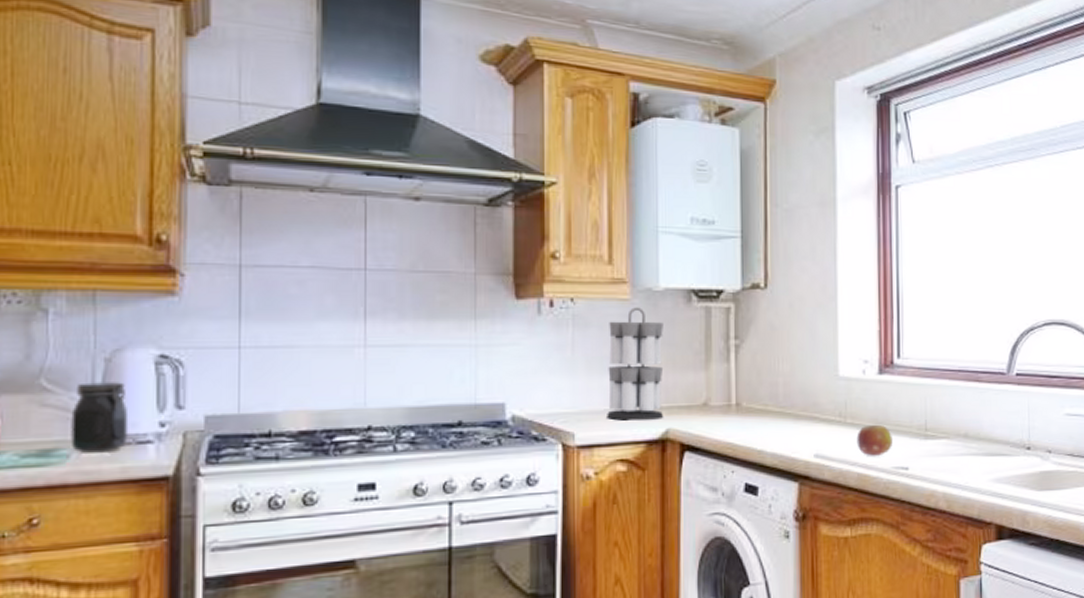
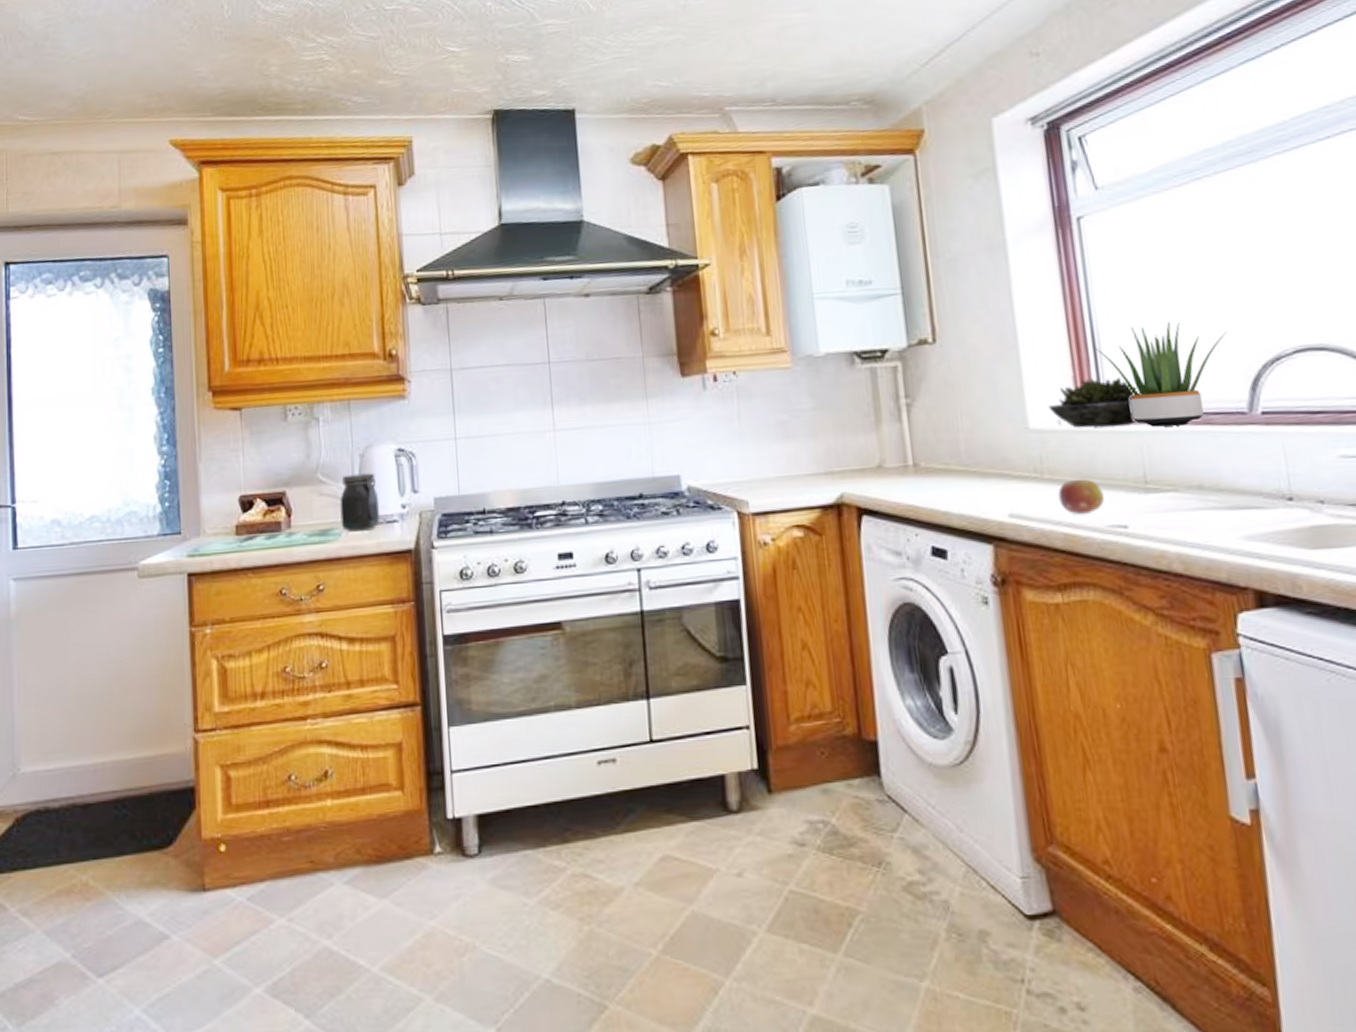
spice rack: present [607,307,664,421] -> none [772,374,837,487]
succulent plant: none [856,334,929,378] -> present [1048,376,1139,428]
potted plant: none [897,289,998,381] -> present [1093,322,1227,427]

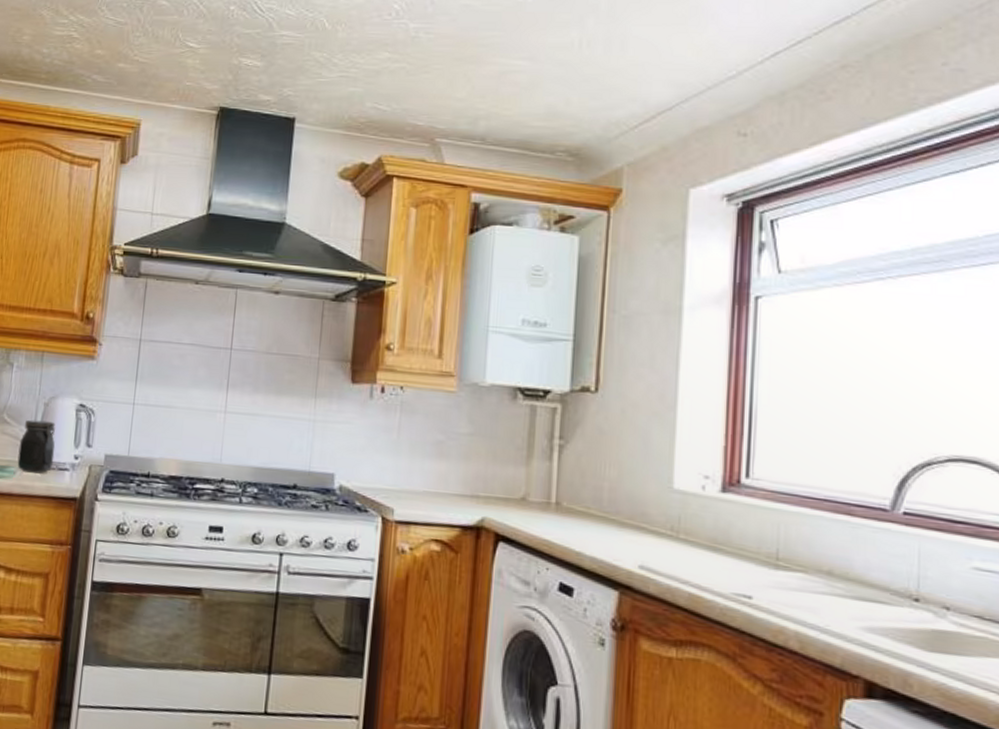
succulent plant: present [1048,376,1139,428] -> none [695,451,786,502]
fruit: present [1058,478,1105,515] -> none [690,544,735,579]
potted plant: present [1093,322,1227,427] -> none [749,409,883,512]

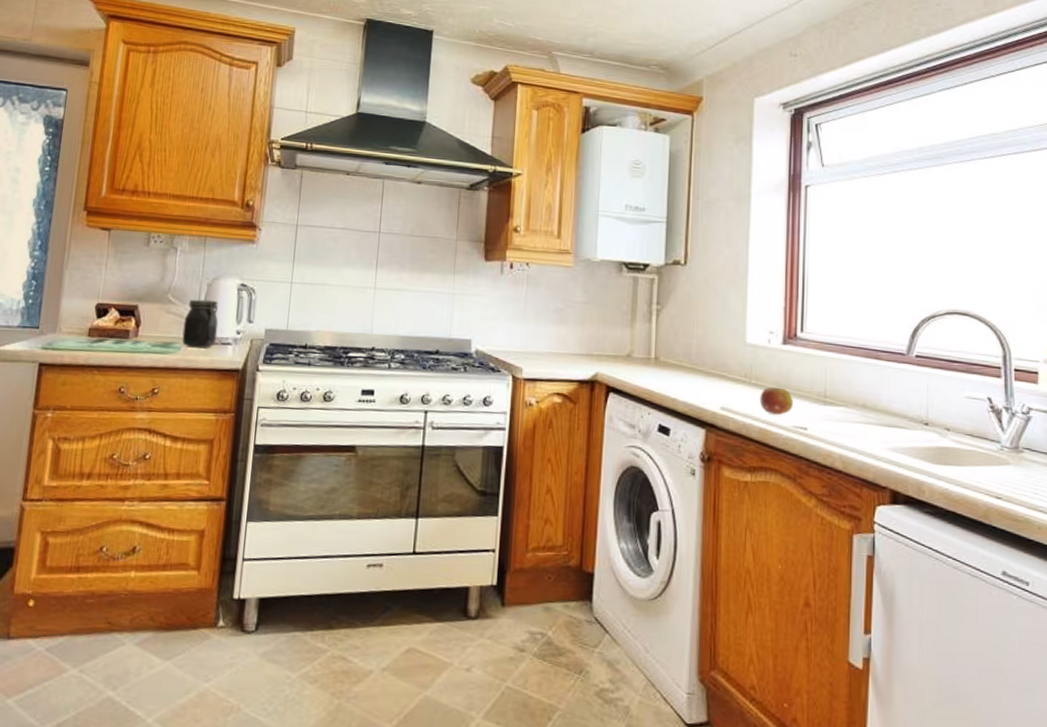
fruit: none [690,544,735,579] -> present [760,387,794,416]

